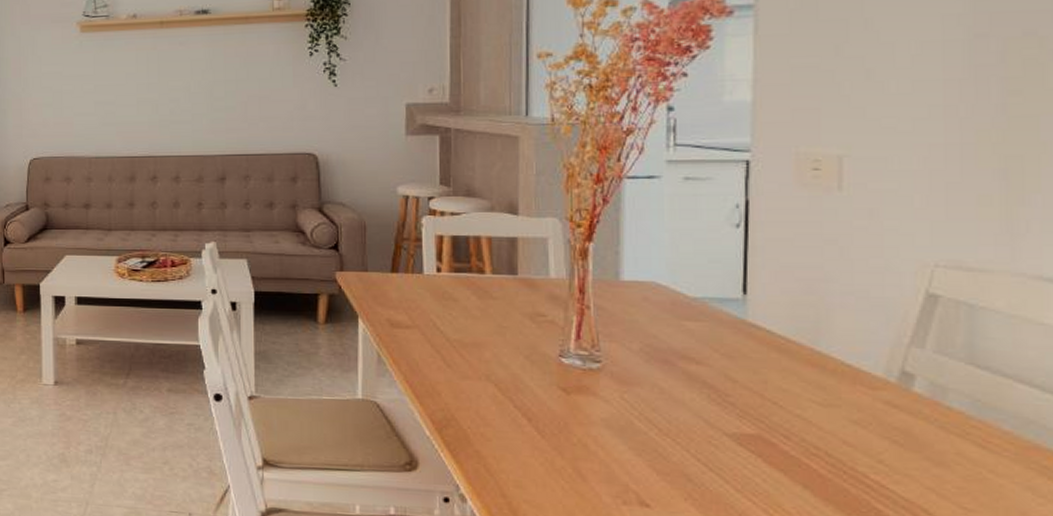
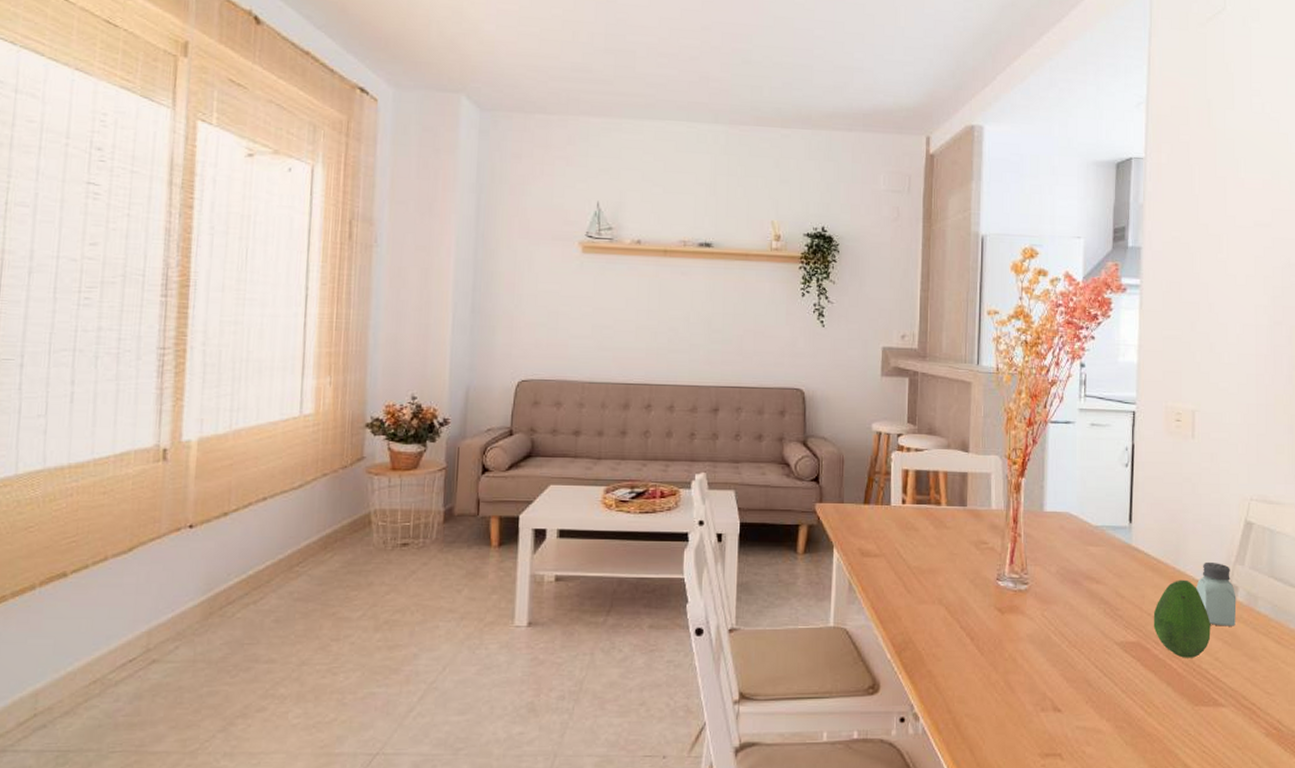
fruit: none [781,363,871,458] -> present [1153,579,1211,658]
saltshaker: none [847,342,912,423] -> present [1196,561,1237,626]

